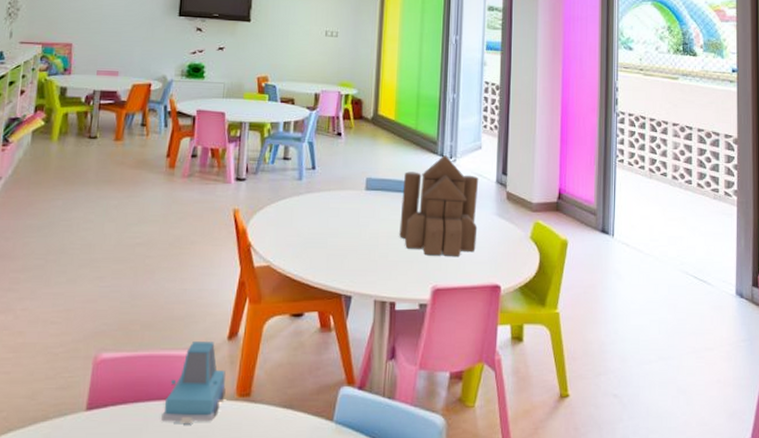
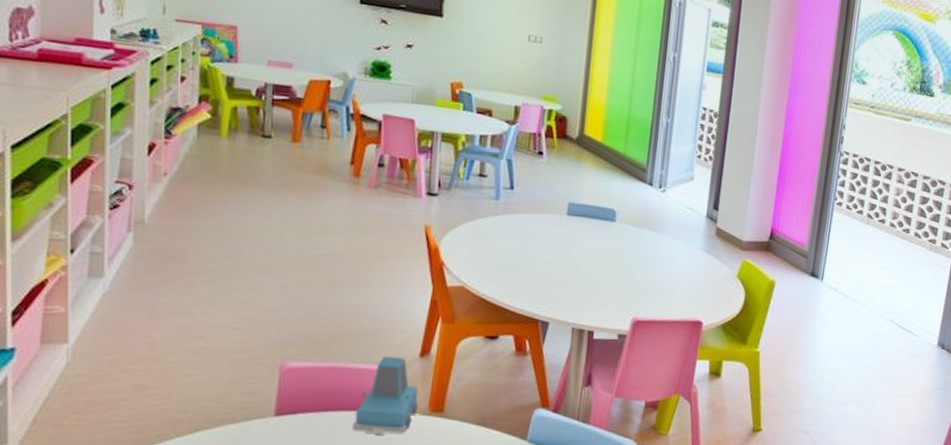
building blocks: present [399,155,479,256] -> none [601,184,689,290]

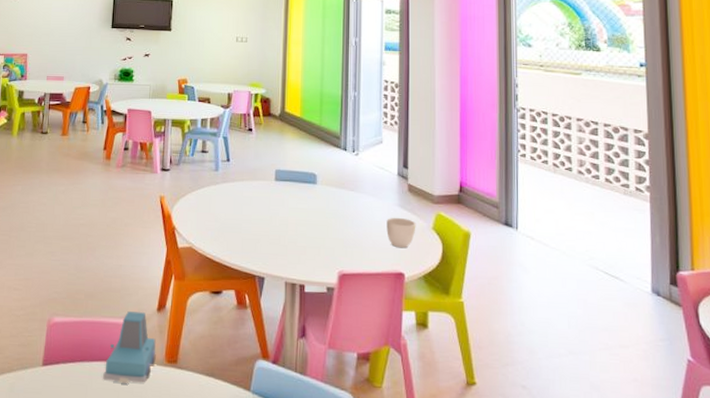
cup: none [688,262,721,296] -> present [386,217,416,249]

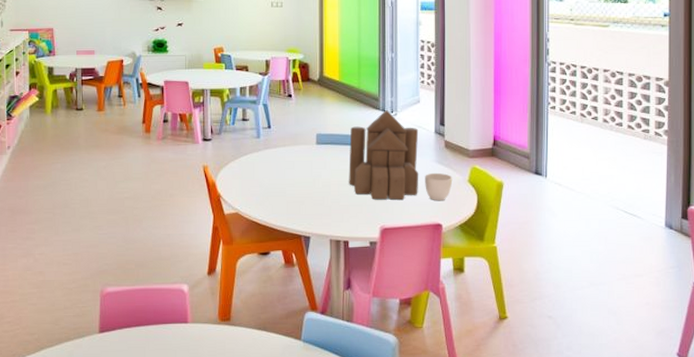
toy car: present [103,311,156,383] -> none [160,277,210,343]
building blocks: none [307,149,381,244] -> present [349,110,419,200]

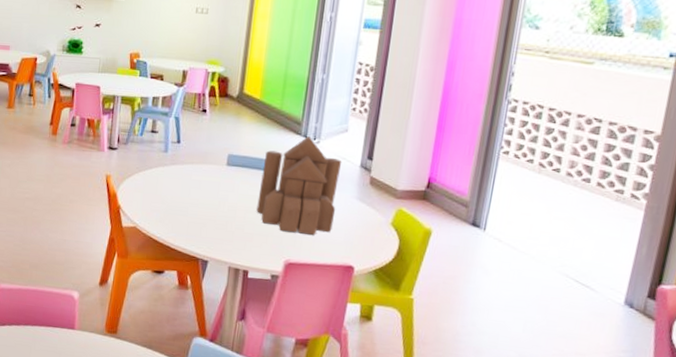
cup: present [425,172,453,201] -> none [340,210,374,242]

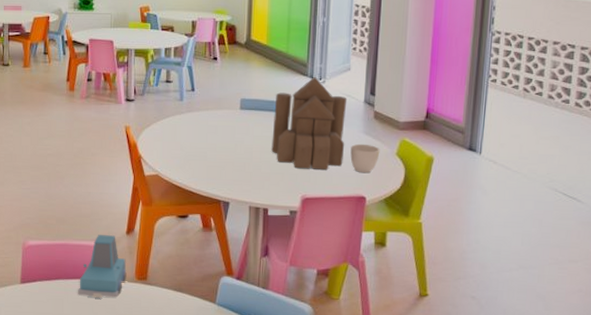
toy car: none [46,283,97,349] -> present [78,235,127,298]
cup: none [340,210,374,242] -> present [350,143,380,174]

